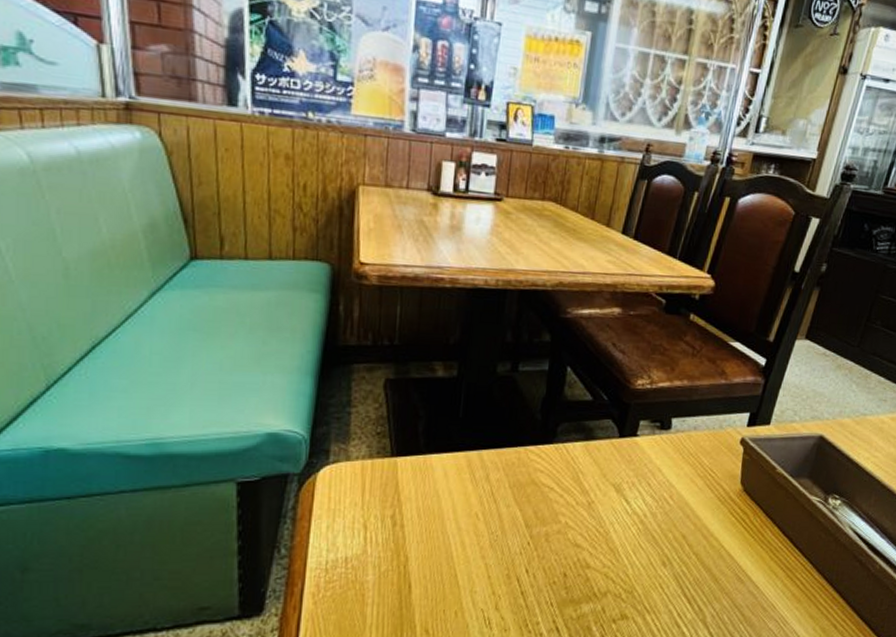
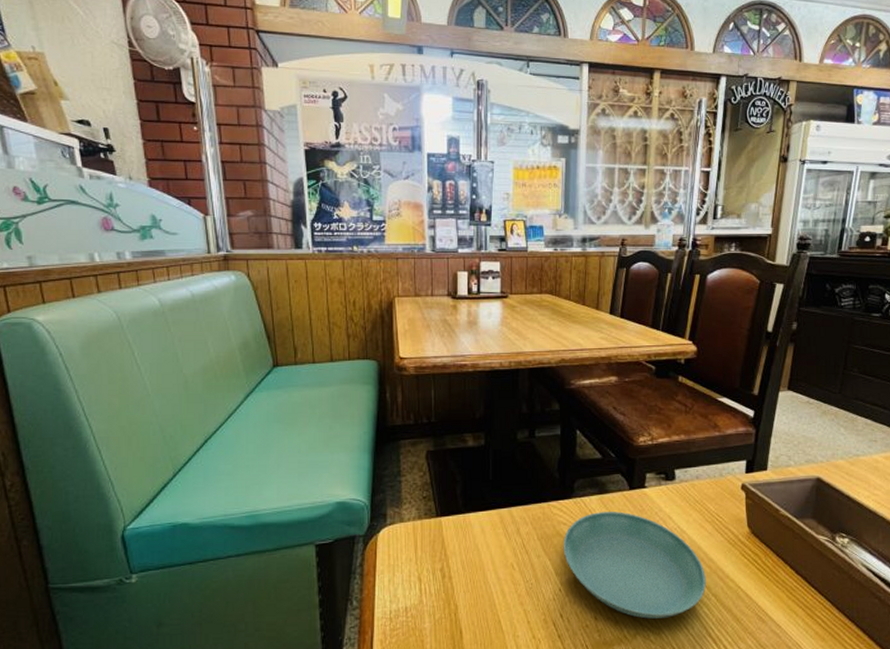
saucer: none [537,460,690,576] -> present [563,512,706,619]

